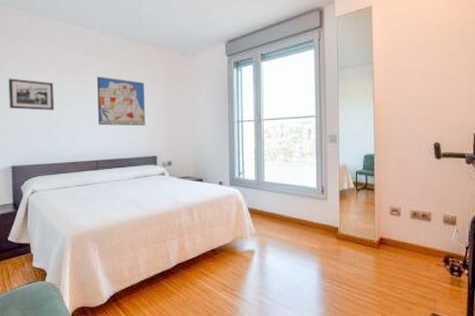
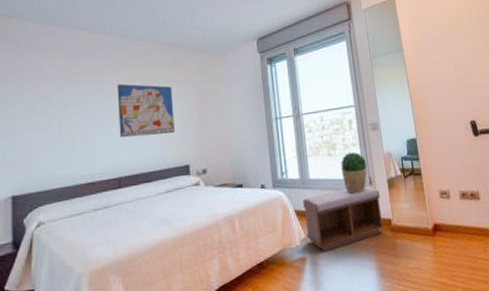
picture frame: present [8,78,54,111] -> none [9,94,66,129]
bench: none [256,194,331,248] -> present [303,186,384,252]
potted plant: none [296,160,321,199] -> present [341,152,367,193]

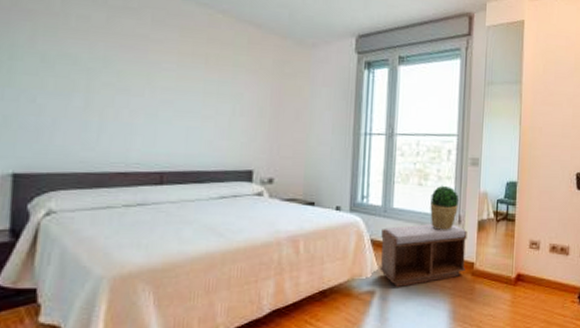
wall art: present [117,84,175,138] -> none [167,57,242,129]

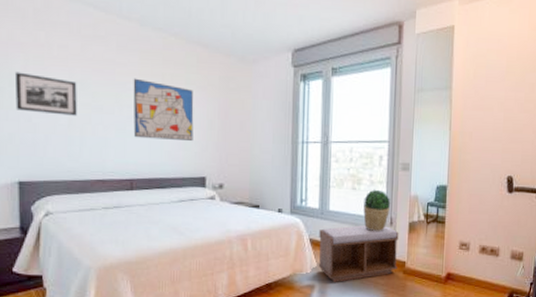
picture frame: none [15,43,99,97] -> present [14,72,77,116]
wall art: none [167,57,242,129] -> present [133,78,194,141]

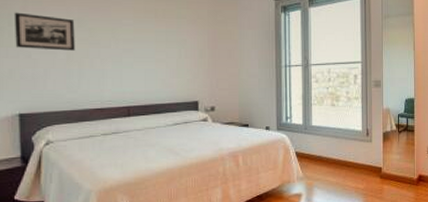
wall art: present [133,78,194,141] -> none [128,14,186,69]
bench: present [318,225,399,282] -> none [304,137,375,190]
potted plant: present [363,189,391,231] -> none [342,105,366,142]

